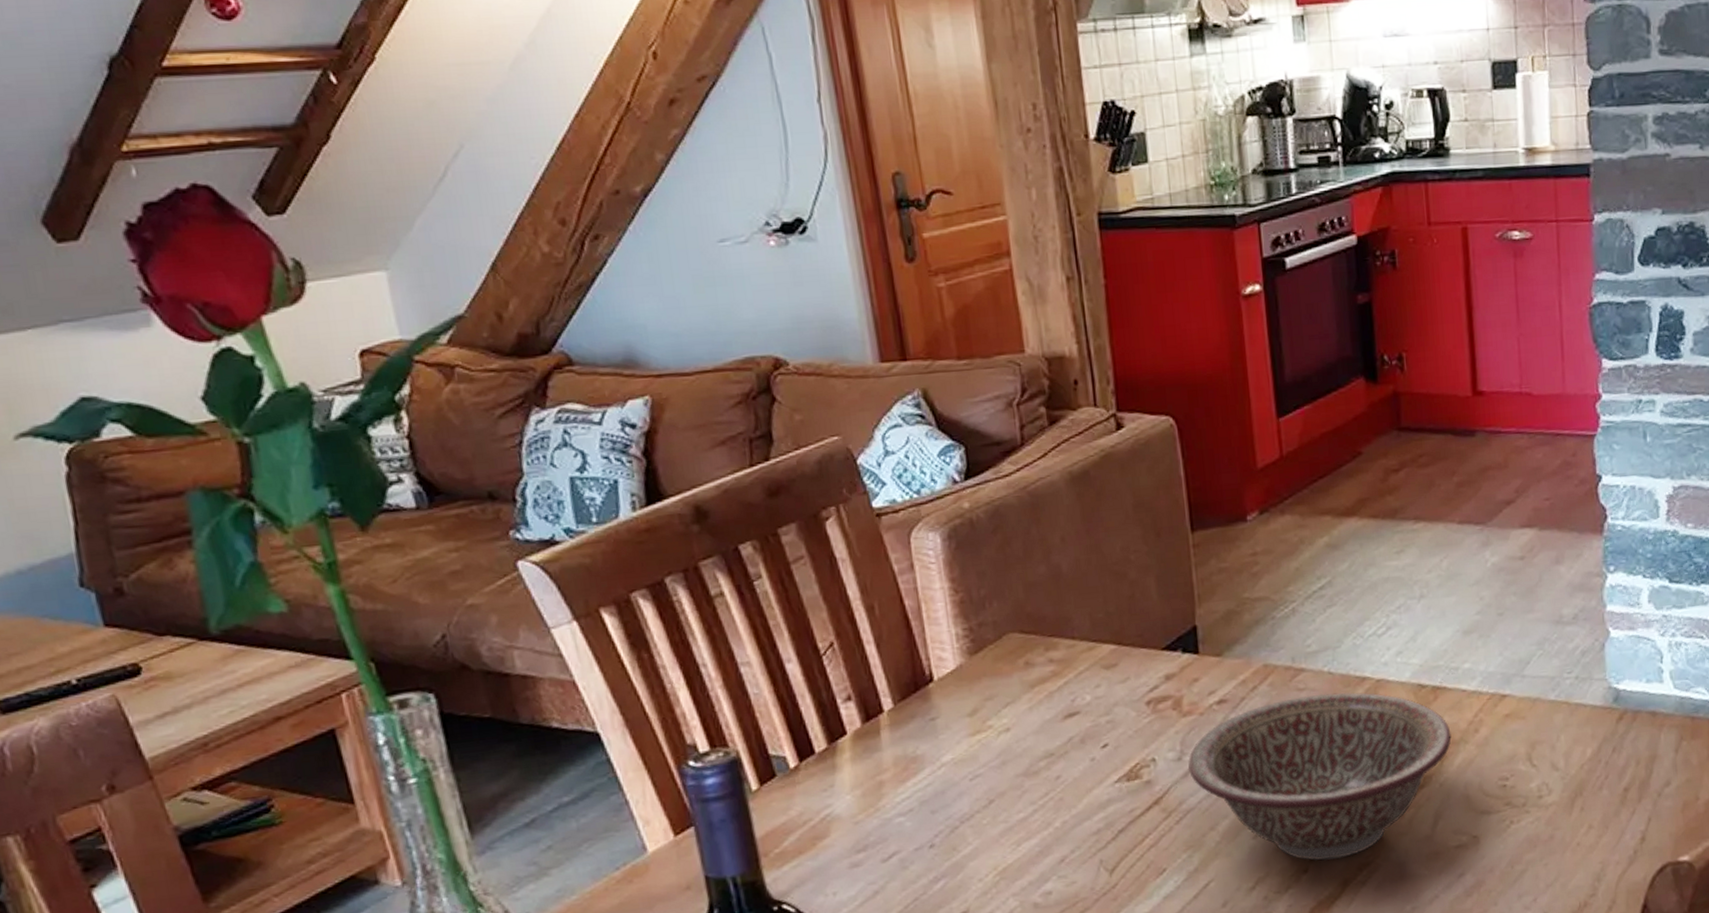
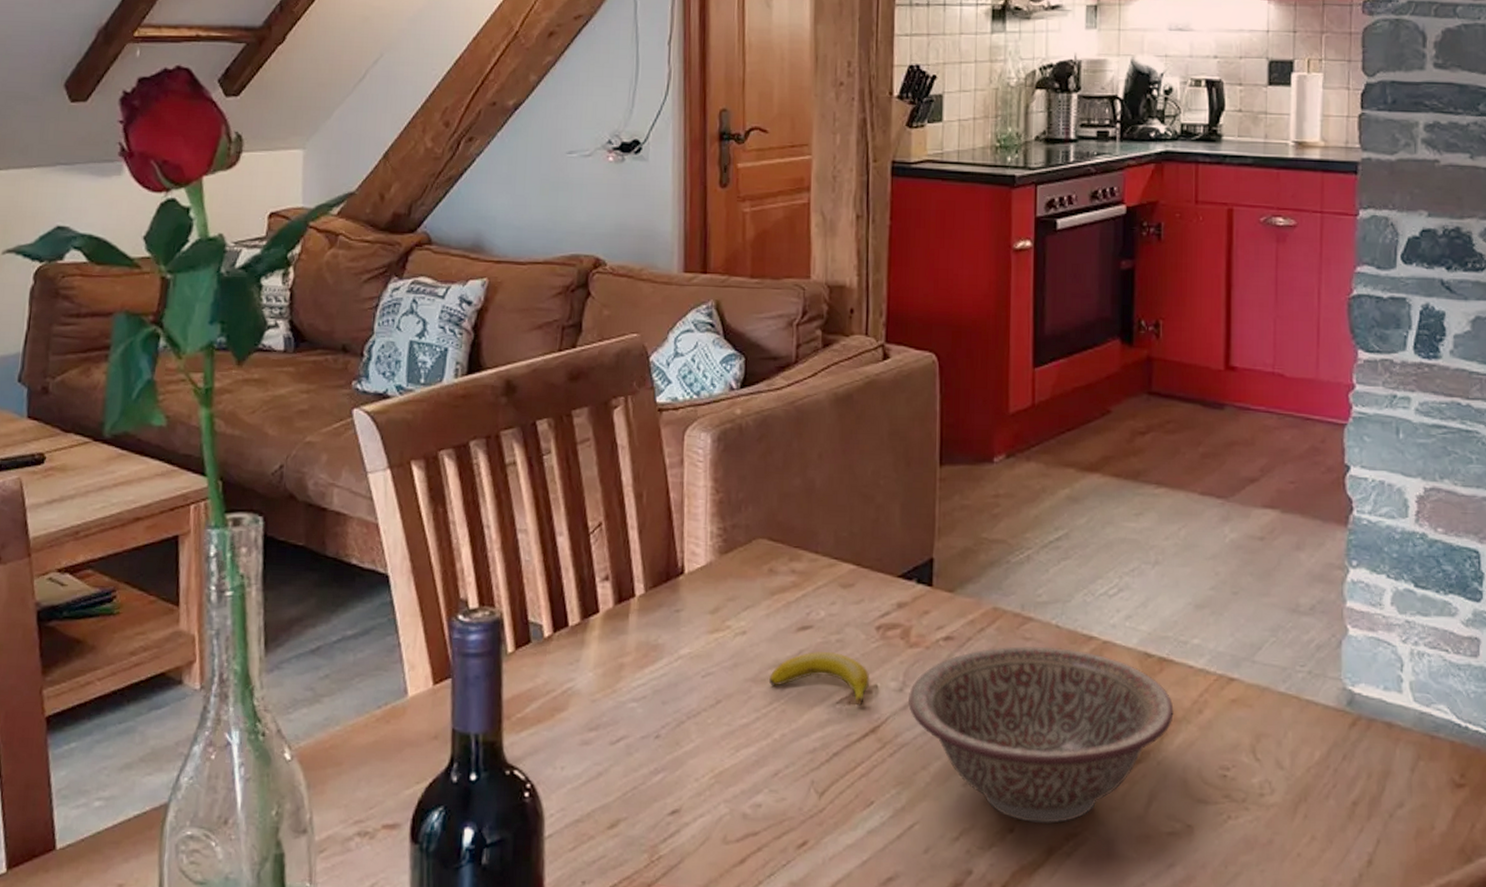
banana: none [1040,733,1147,781] -> present [768,651,870,706]

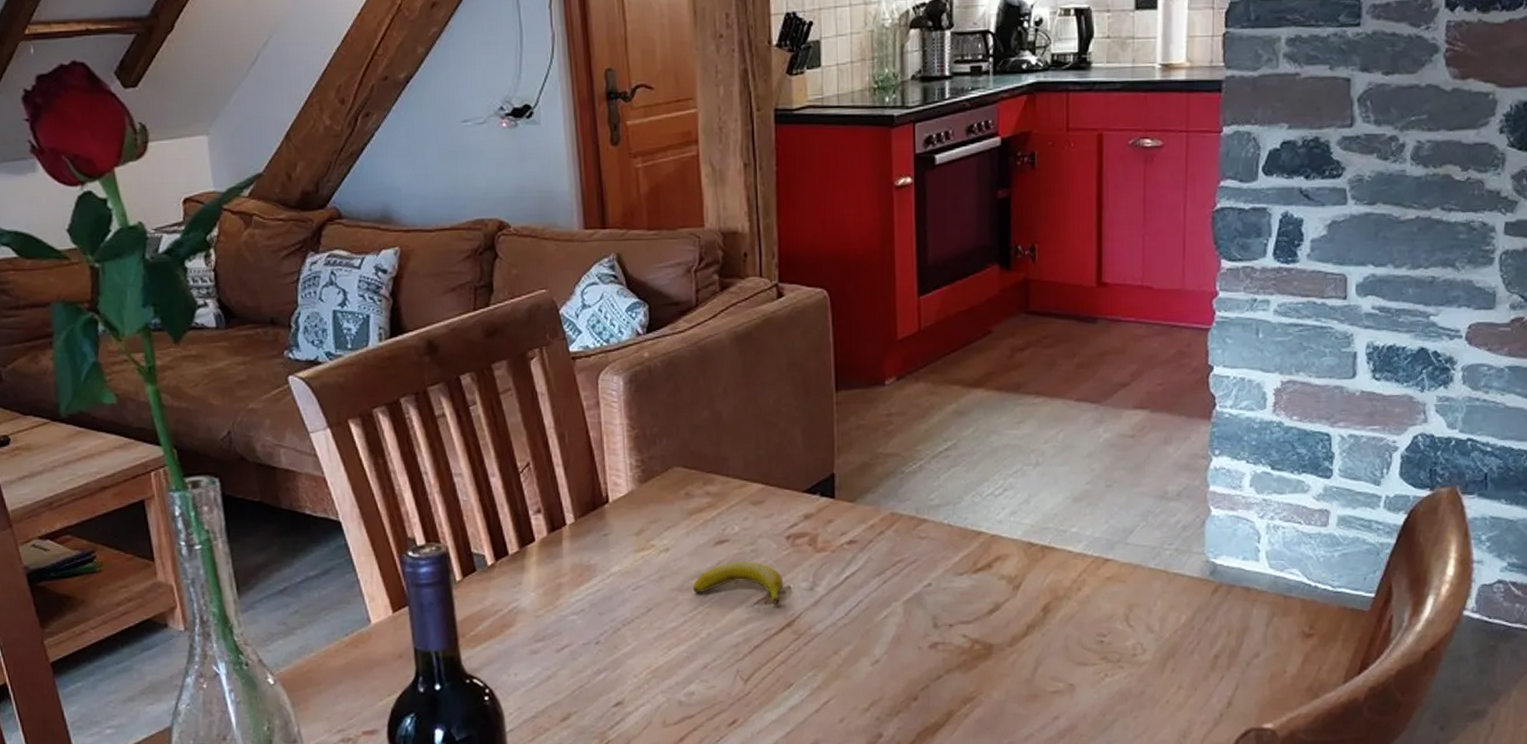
decorative bowl: present [907,646,1174,823] -> none [818,543,1056,691]

